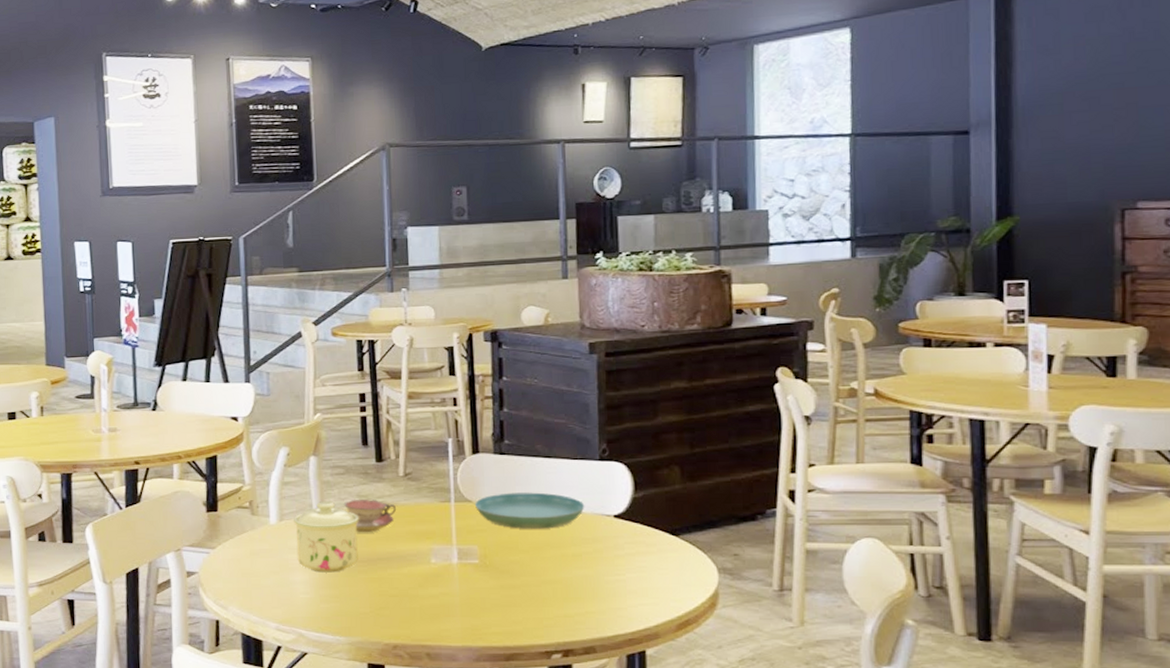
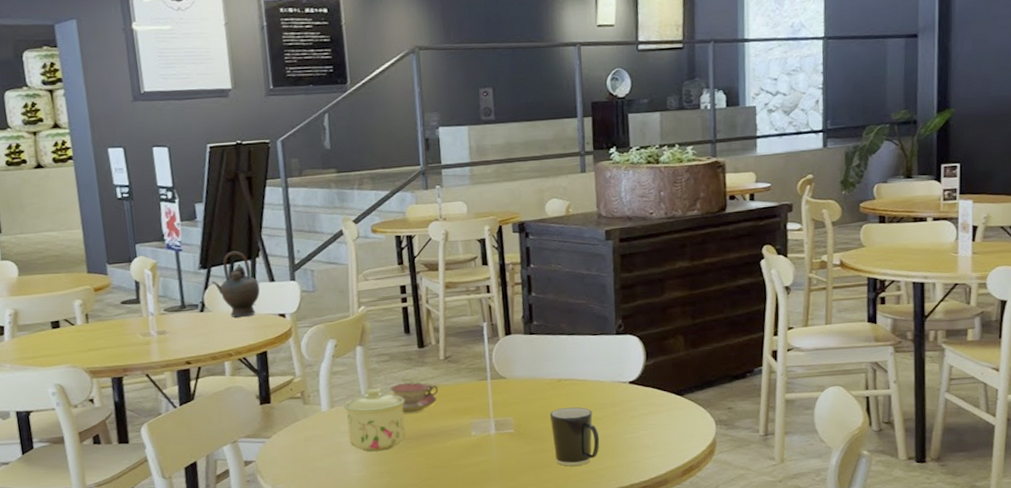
teapot: none [165,349,214,418] -> present [211,251,260,317]
saucer: present [474,492,585,529] -> none [508,366,605,399]
mug: none [520,539,578,607] -> present [549,407,600,466]

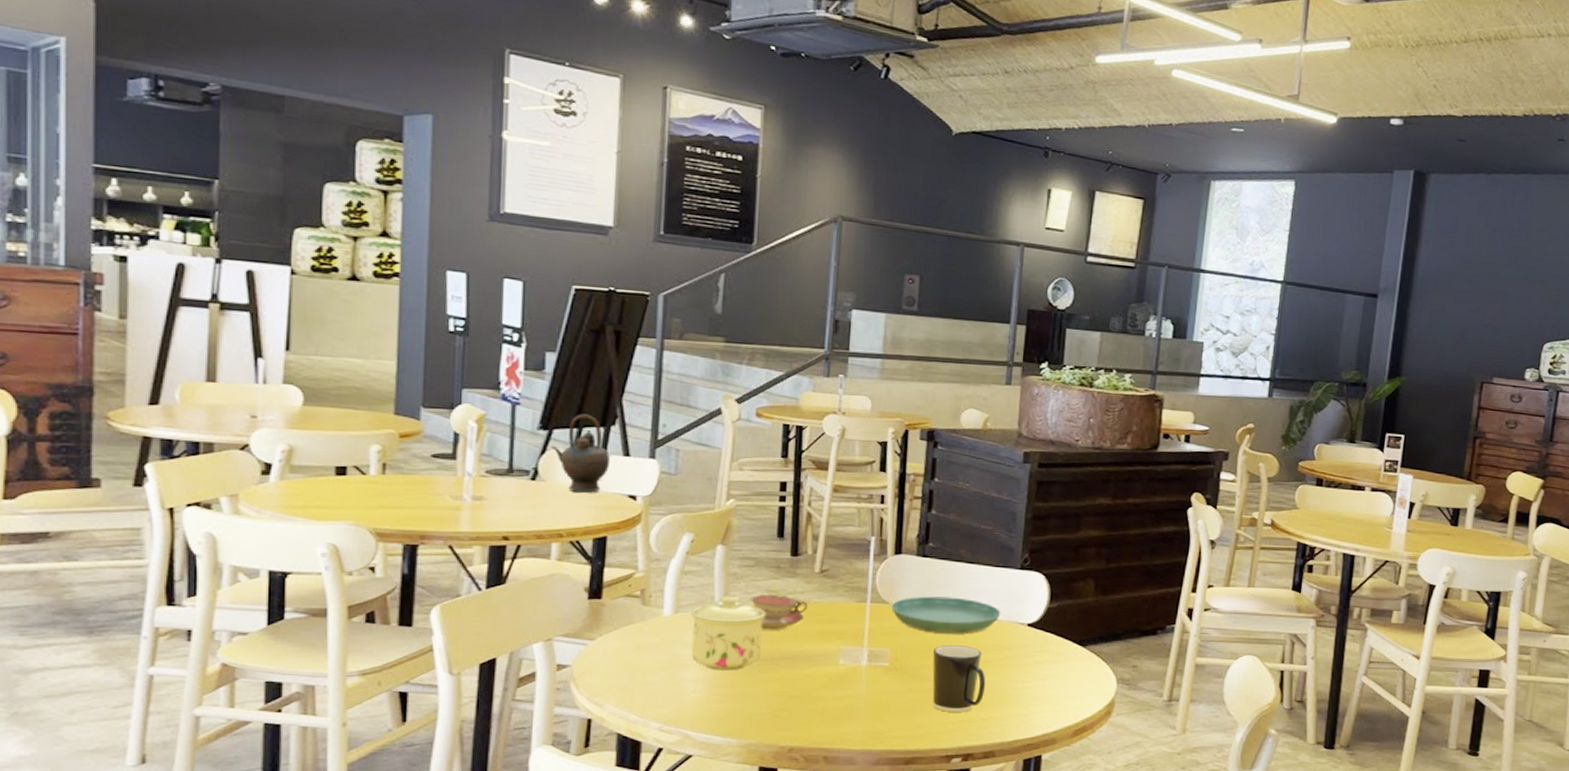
saucer: none [508,366,605,399] -> present [890,596,1001,634]

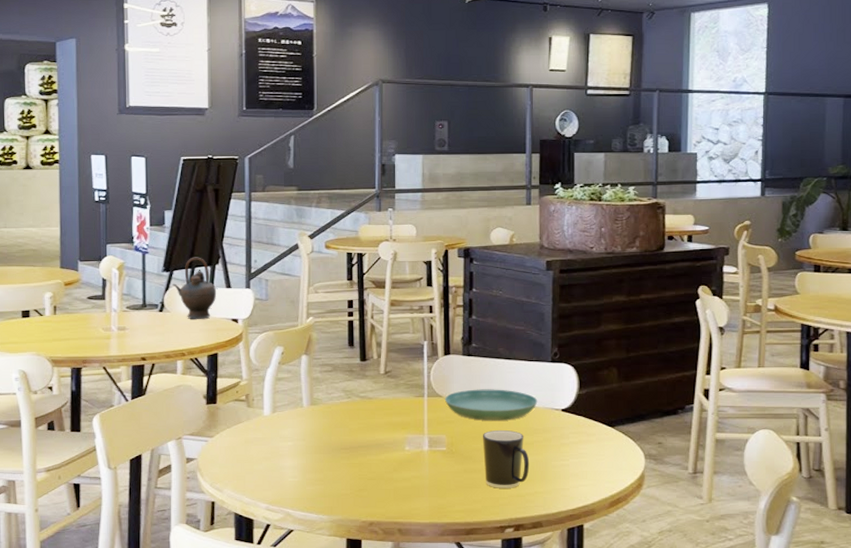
sugar bowl: present [690,594,765,671] -> none [284,396,343,459]
teacup: present [750,594,808,630] -> none [330,393,377,424]

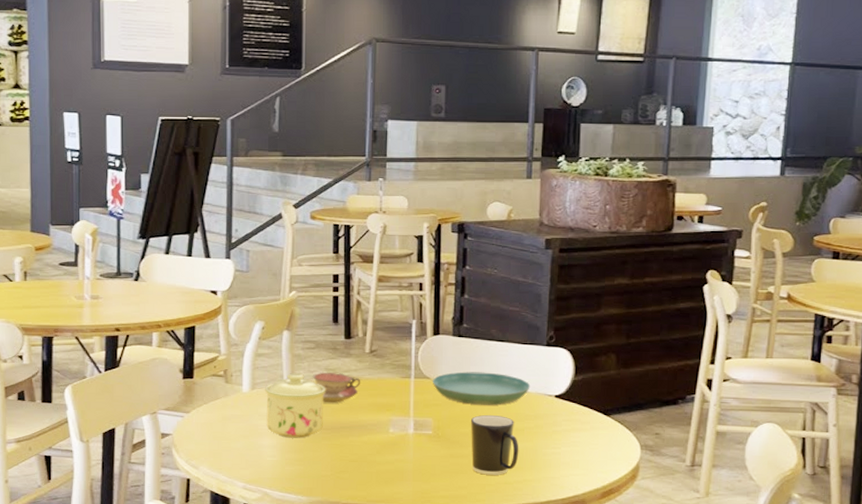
teapot: present [172,257,217,319] -> none [148,224,195,290]
sugar bowl: none [284,396,343,459] -> present [264,373,326,438]
teacup: none [330,393,377,424] -> present [312,372,361,403]

